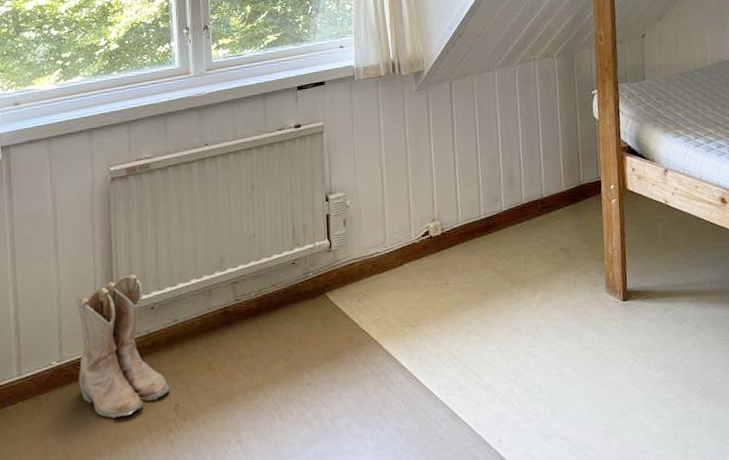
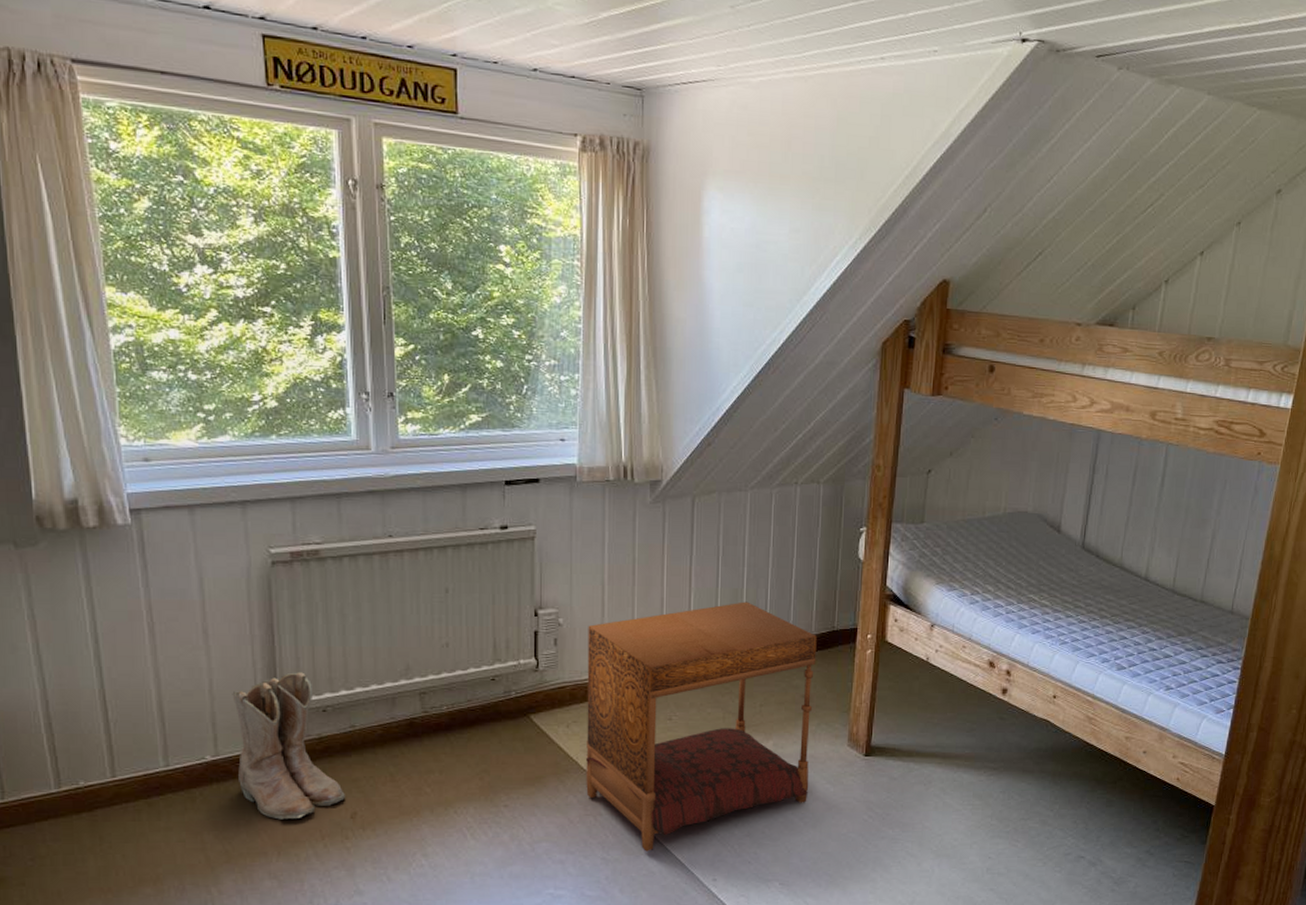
canopy bed: none [371,167,577,418] -> present [585,601,817,852]

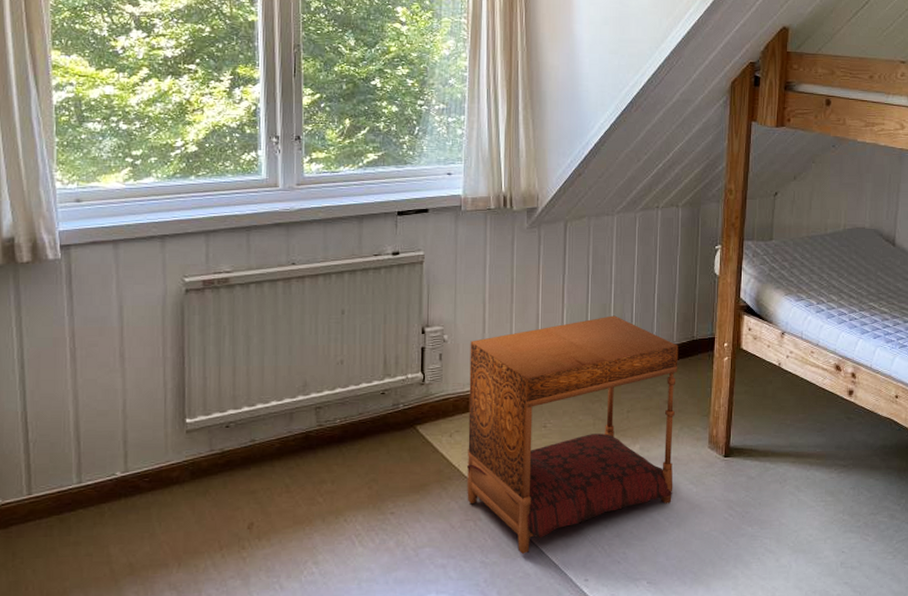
boots: present [232,672,345,820] -> none [143,391,243,532]

